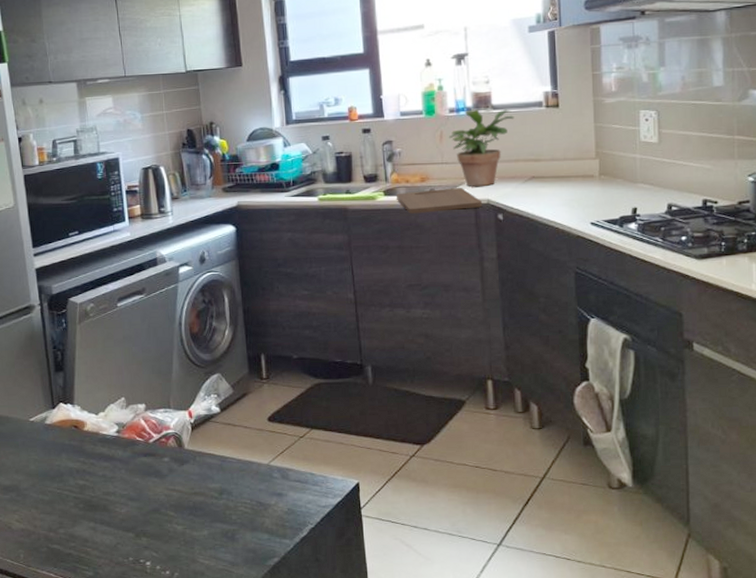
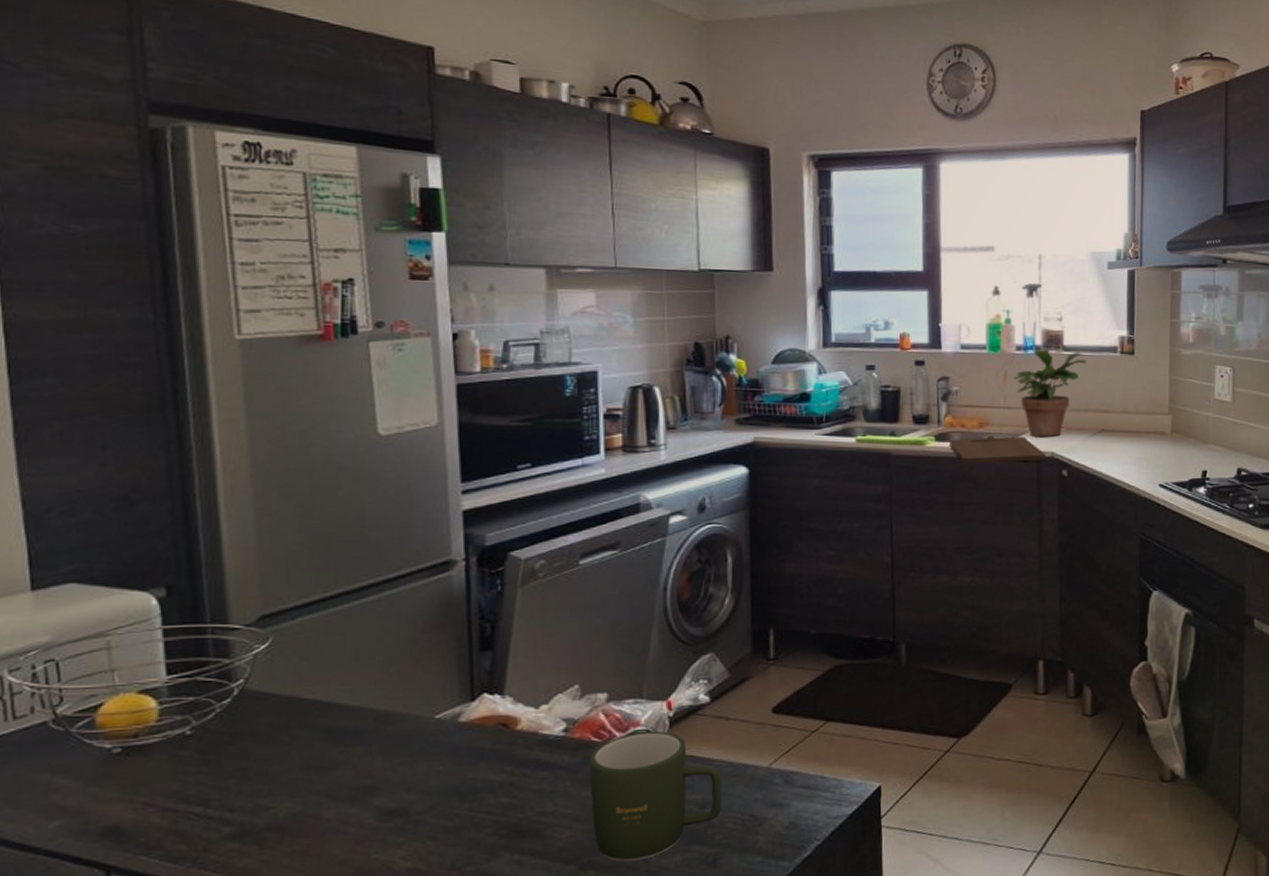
mug: none [136,433,235,533] -> present [589,730,722,862]

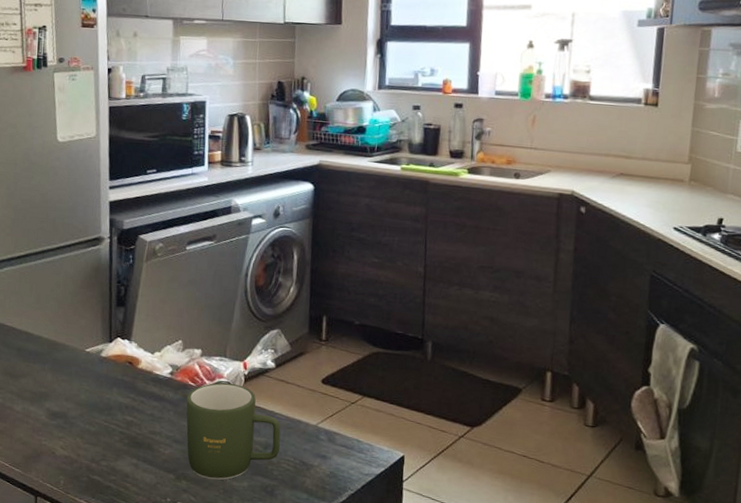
cutting board: present [948,436,1046,464] -> none [479,172,567,198]
potted plant: present [1014,349,1087,437] -> none [542,97,611,177]

